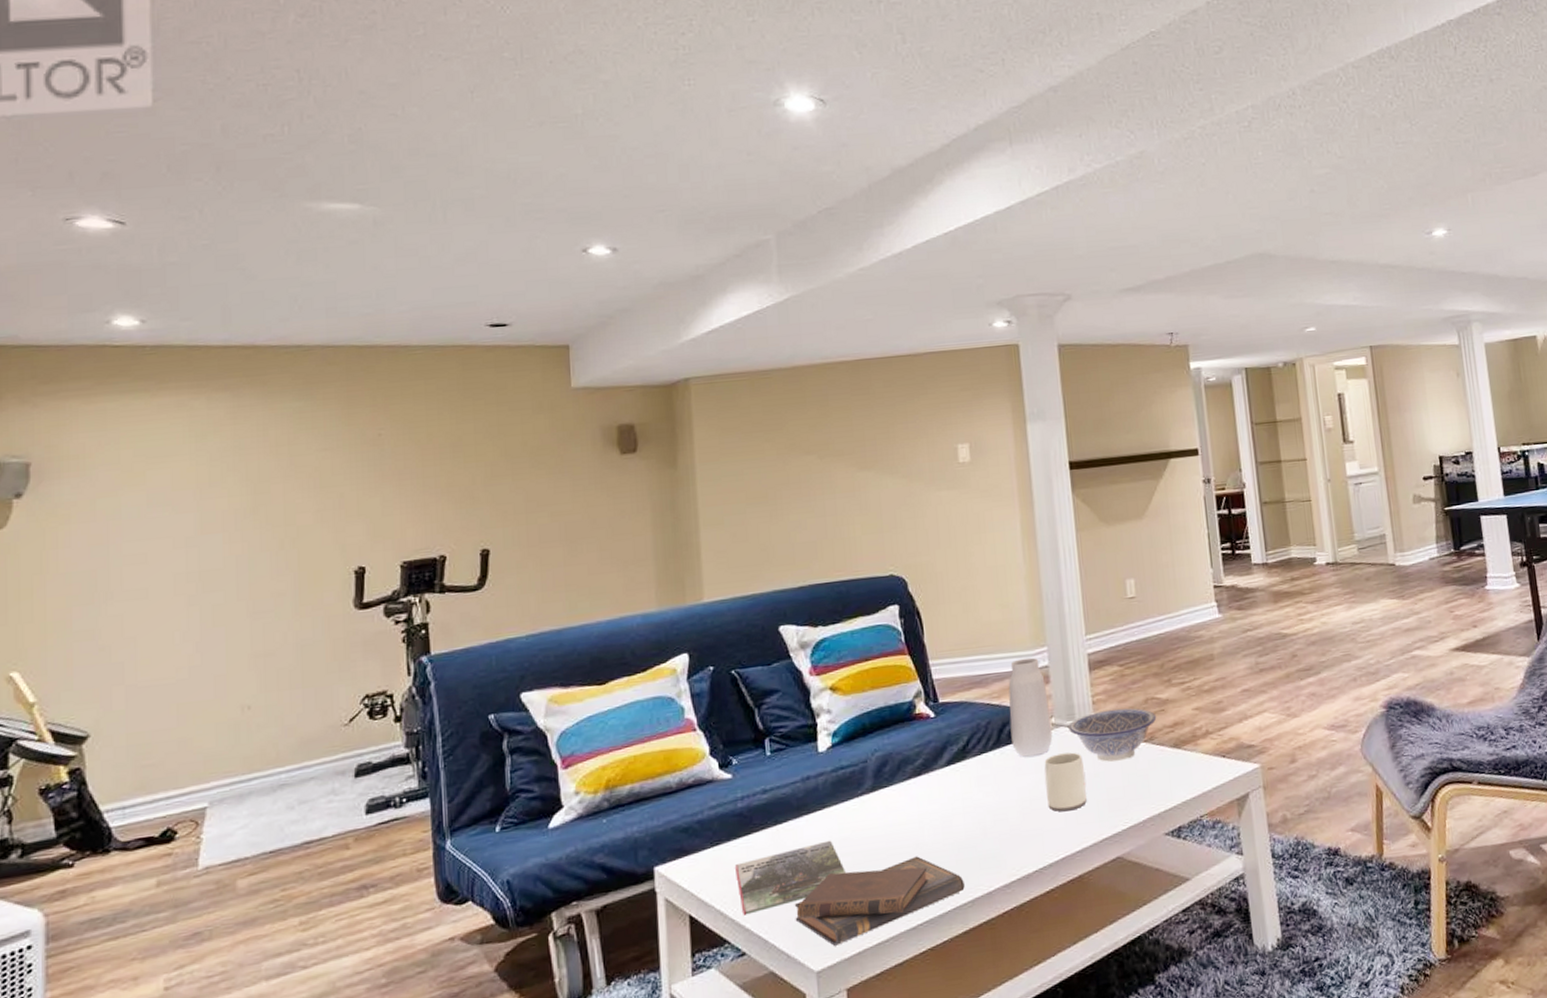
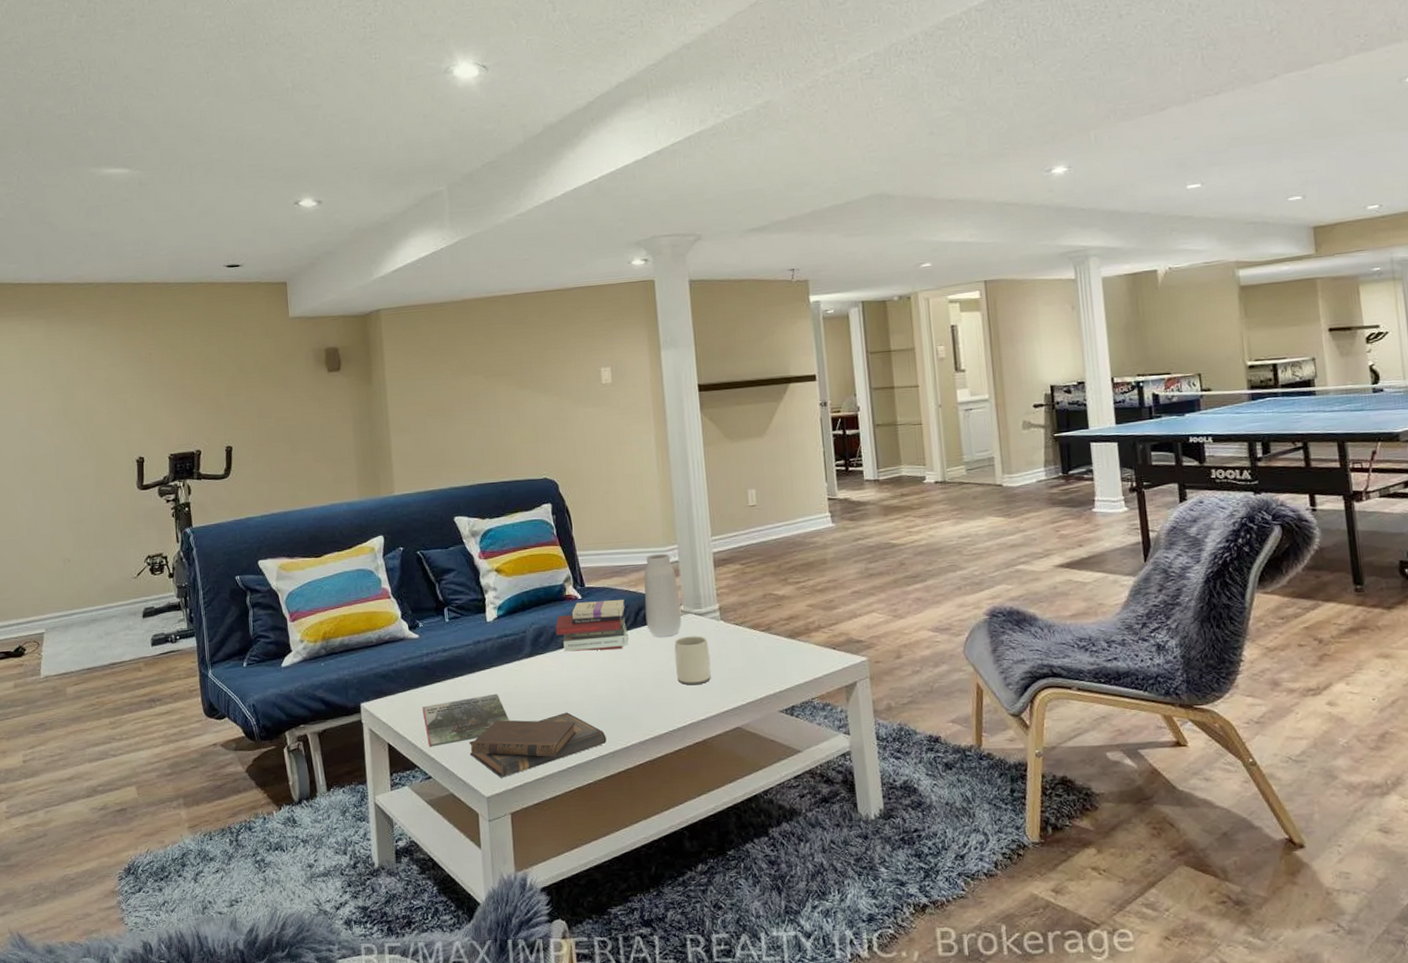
books: none [903,715,991,783] -> present [555,600,629,652]
decorative bowl: present [1068,708,1157,762] -> none [695,601,774,646]

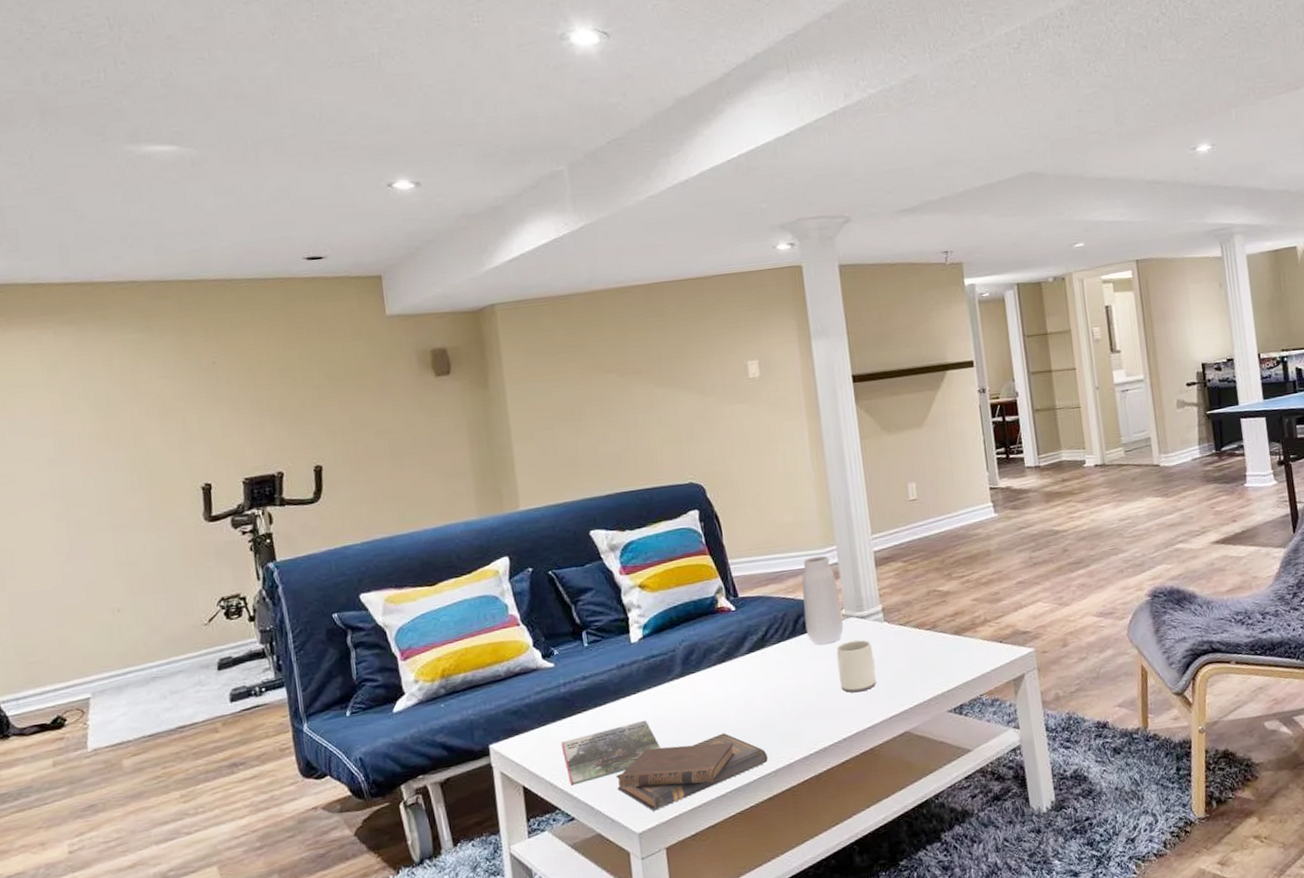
books: present [555,600,629,652] -> none [707,608,788,669]

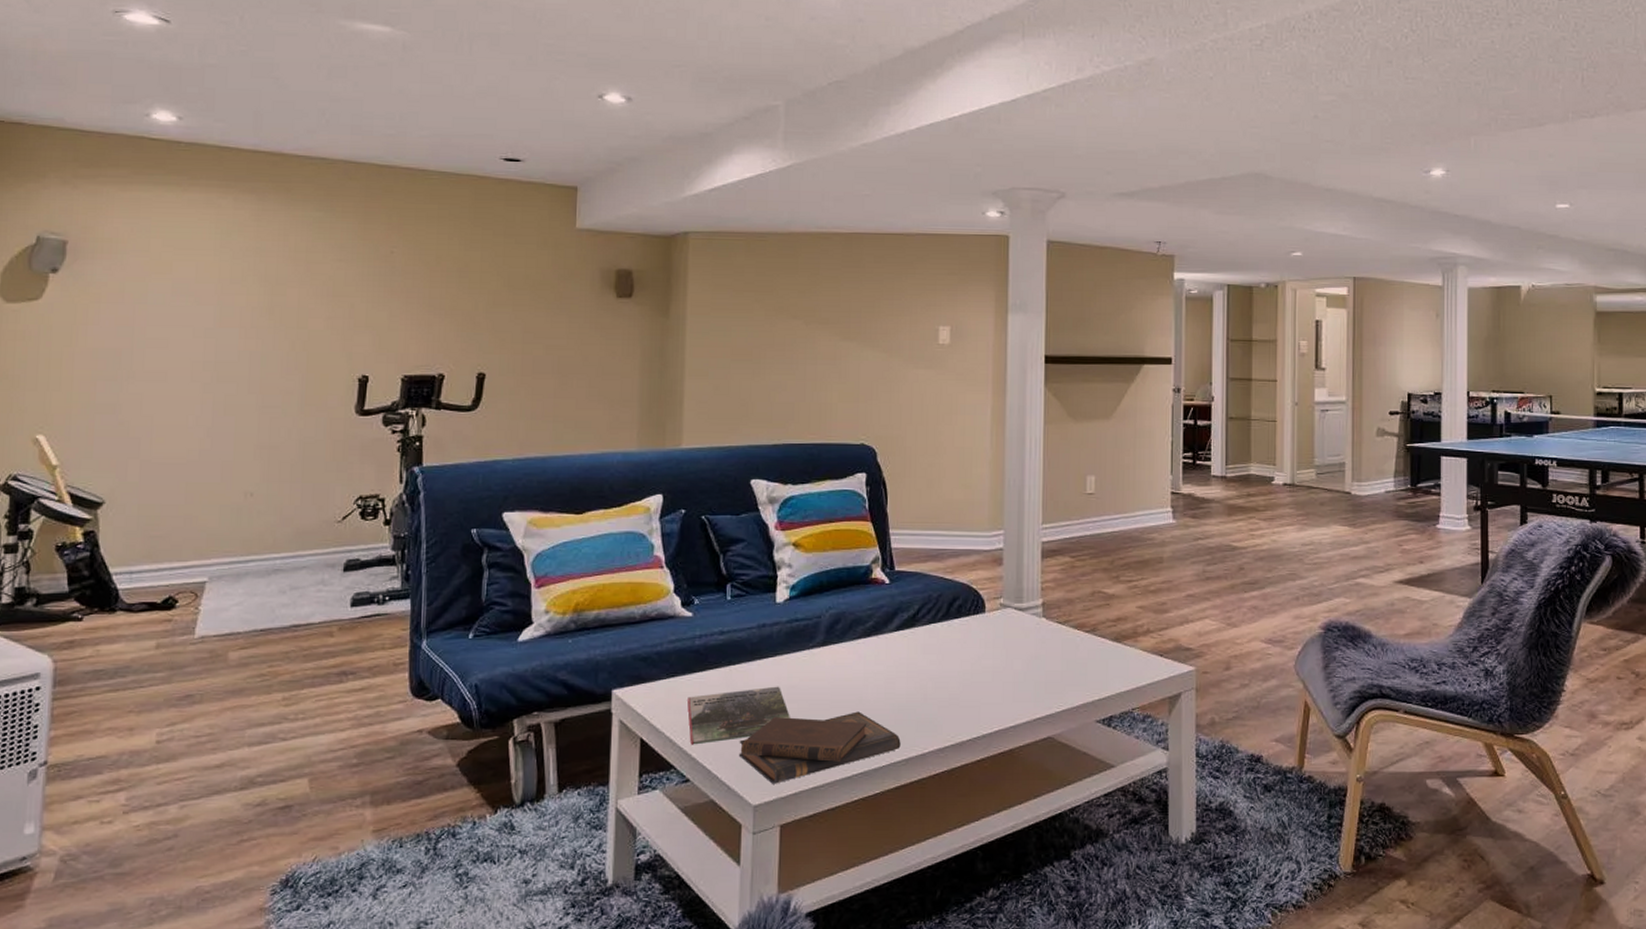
vase: present [801,555,844,645] -> none [960,538,1000,633]
mug: present [836,640,877,693] -> none [987,633,1027,688]

